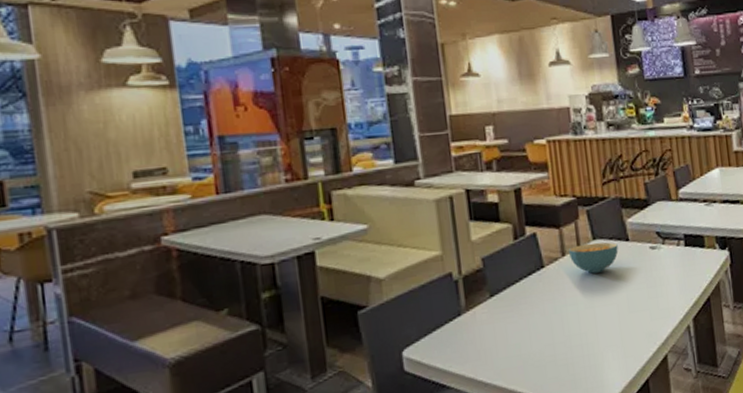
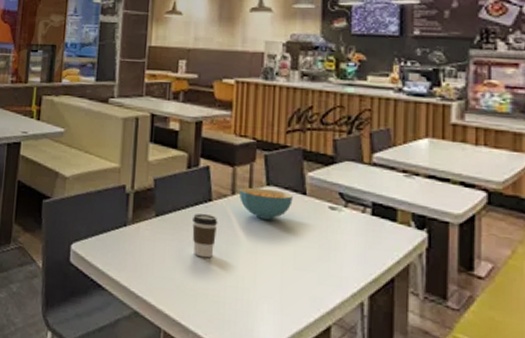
coffee cup: none [528,281,555,326] -> present [192,213,218,258]

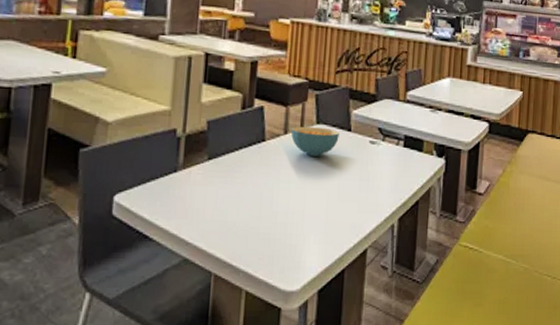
coffee cup: present [192,213,218,258] -> none [245,154,271,198]

